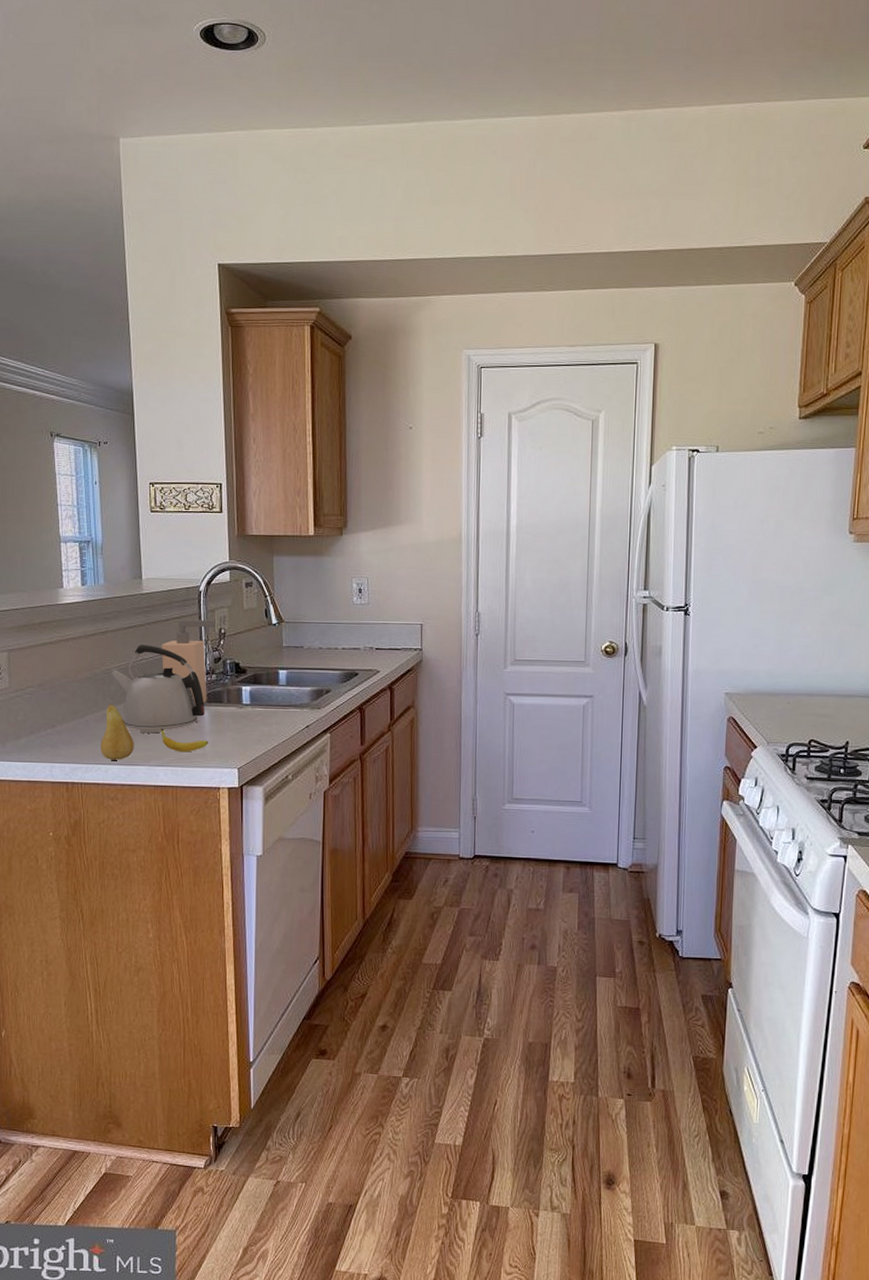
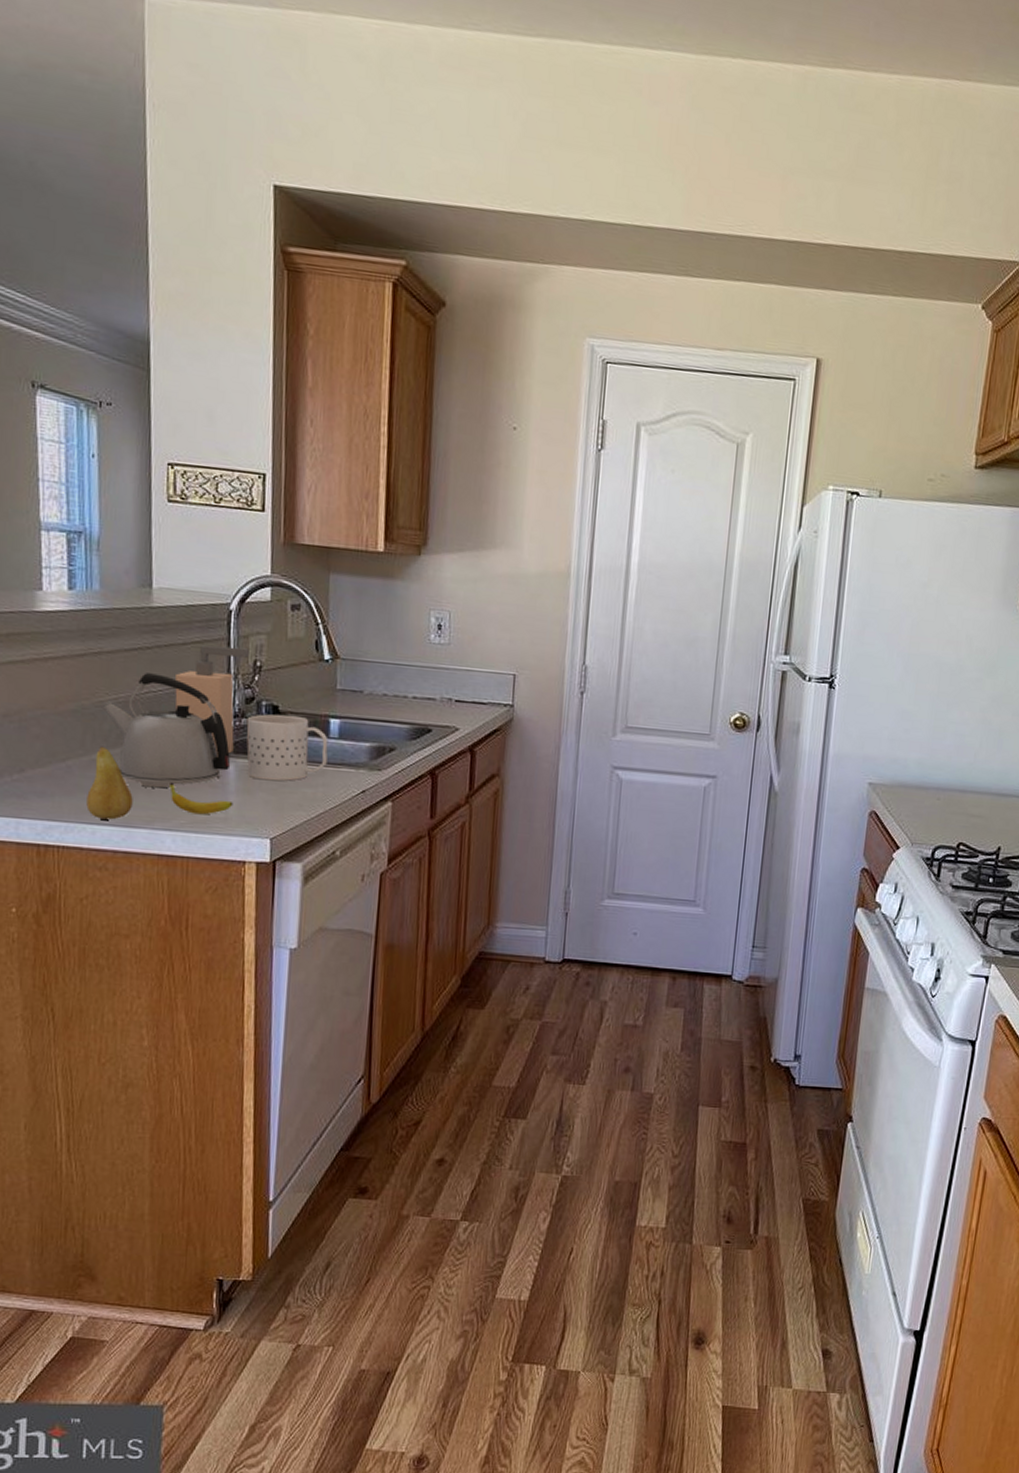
mug: none [216,669,279,723] -> present [246,714,328,782]

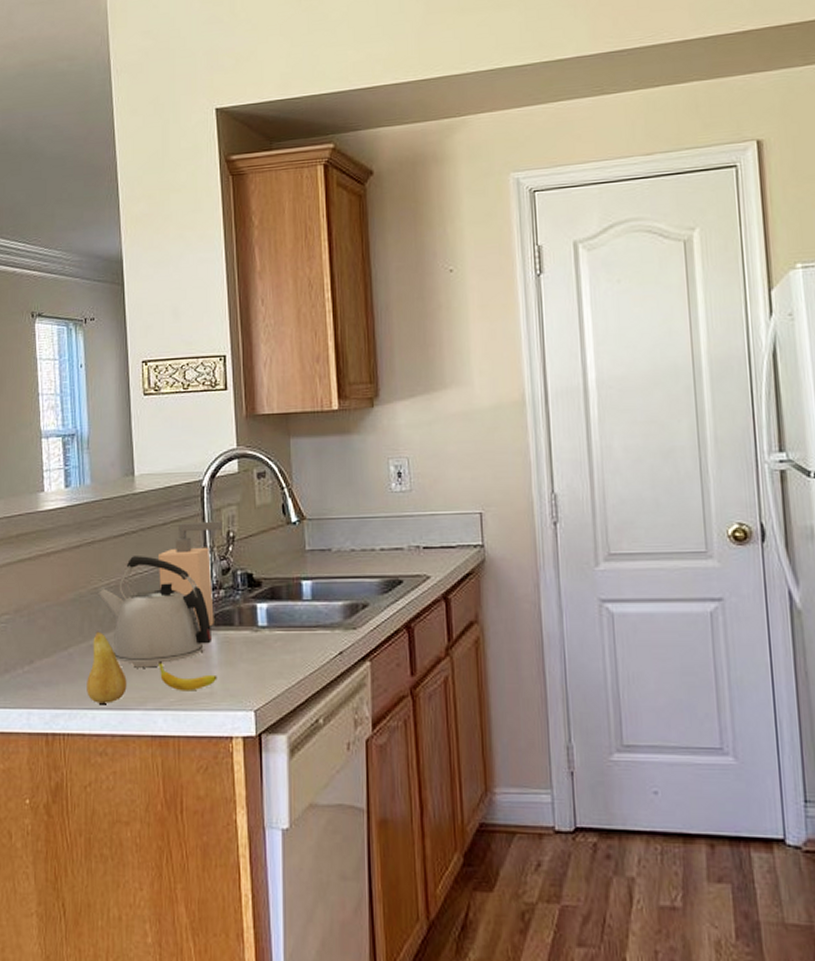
mug: present [246,714,328,782] -> none [224,581,303,650]

